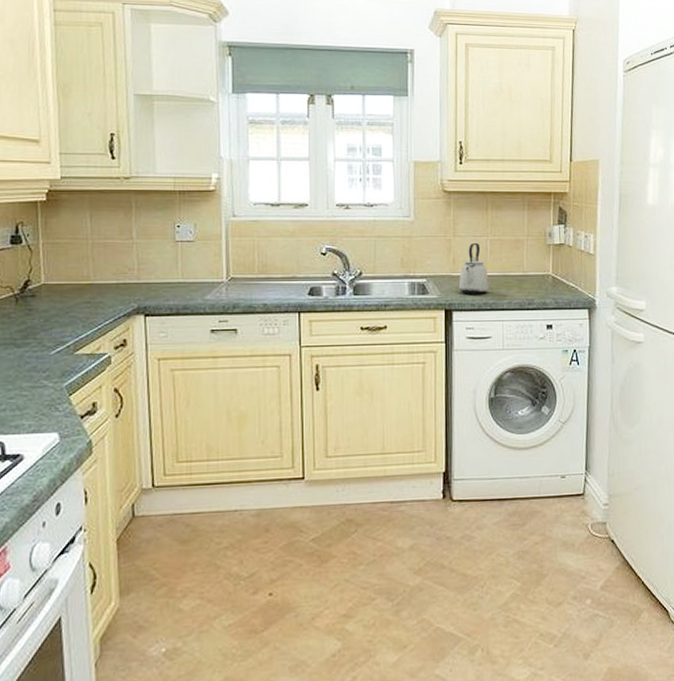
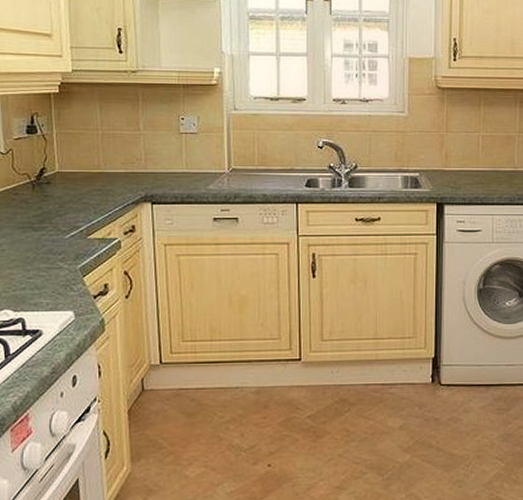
kettle: present [458,242,489,294] -> none [450,138,480,189]

